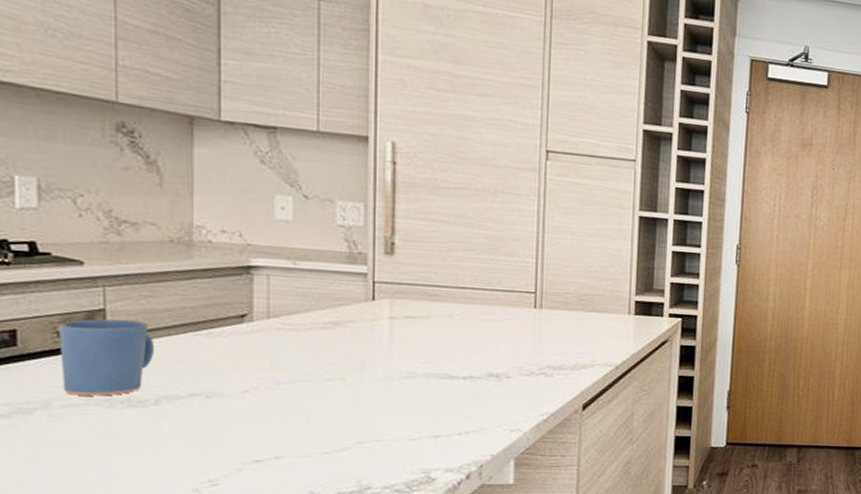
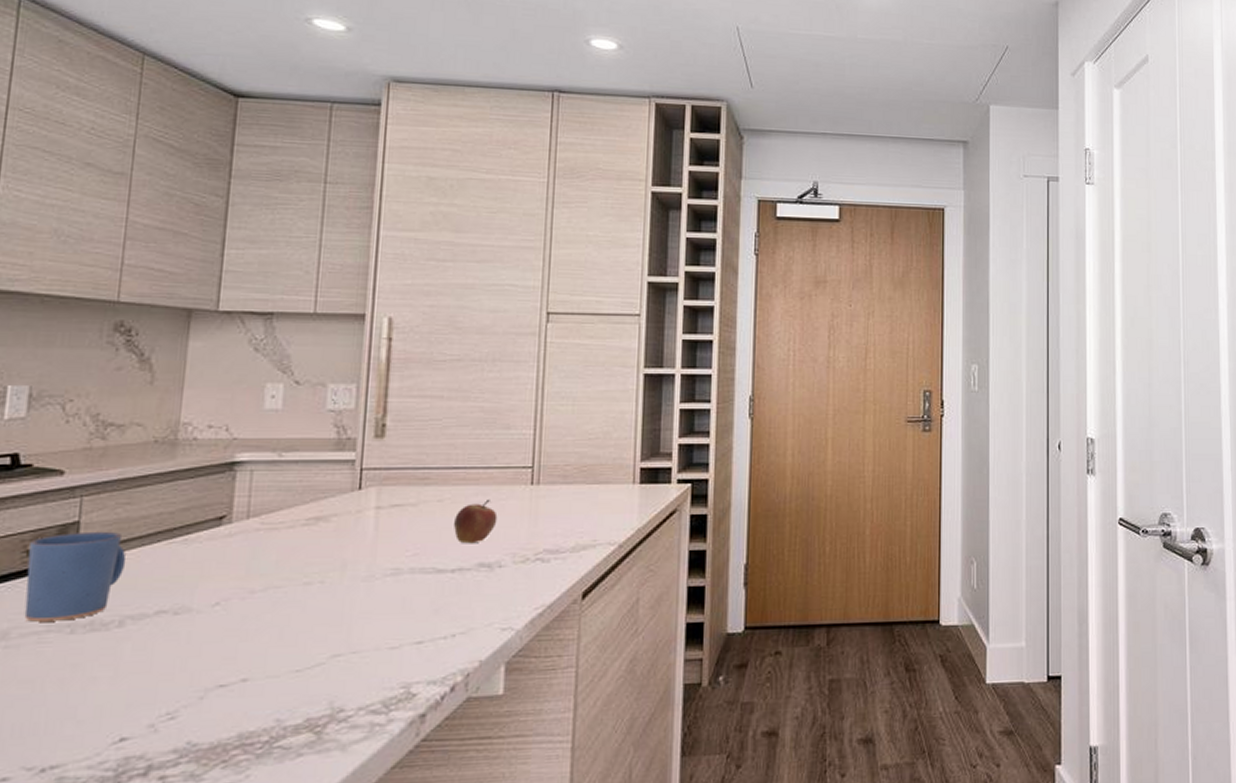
fruit: none [464,317,504,356] -> present [454,498,498,544]

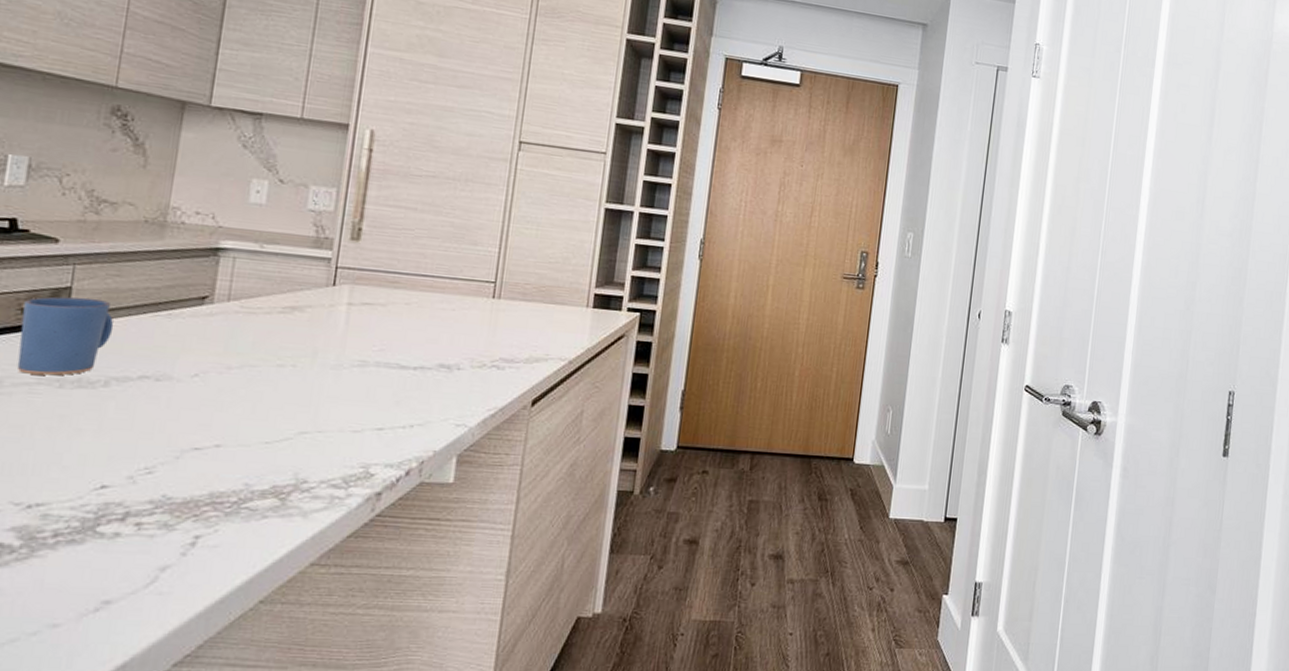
fruit: present [454,498,498,544] -> none [418,307,460,346]

